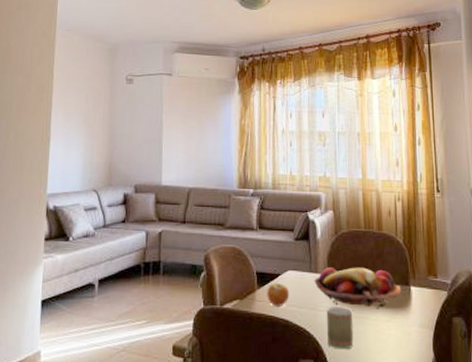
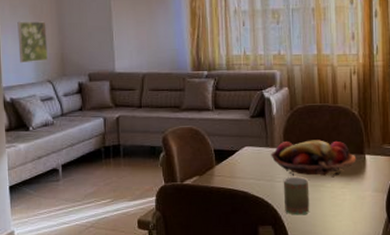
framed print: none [67,128,98,171] -> present [17,21,48,64]
apple: present [267,283,290,306] -> none [225,159,248,180]

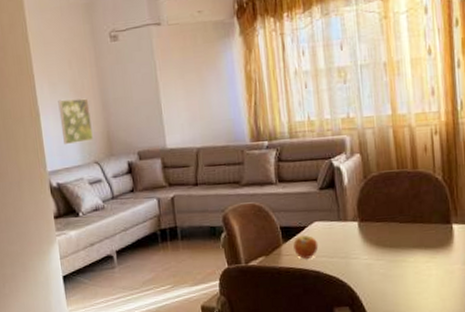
apple: none [225,159,248,180] -> present [293,235,319,259]
fruit basket: present [271,140,357,176] -> none [344,210,442,252]
mug: present [284,177,310,215] -> none [360,252,391,294]

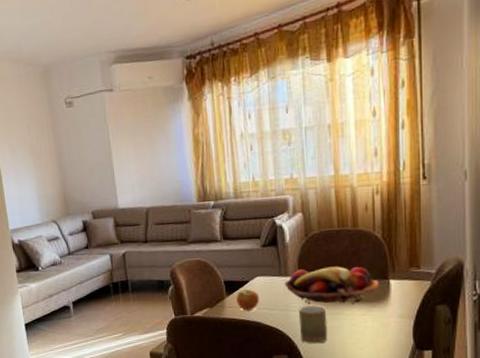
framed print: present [58,98,93,145] -> none [18,161,51,206]
fruit basket: none [344,210,442,252] -> present [284,266,380,305]
mug: none [360,252,391,294] -> present [299,305,328,344]

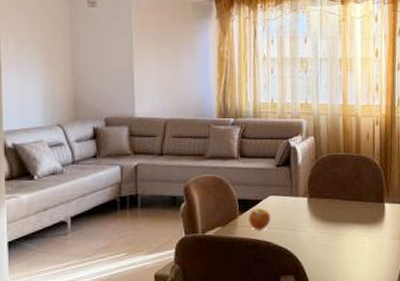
fruit basket: present [284,266,380,305] -> none [295,188,377,225]
mug: present [299,305,328,344] -> none [307,226,331,264]

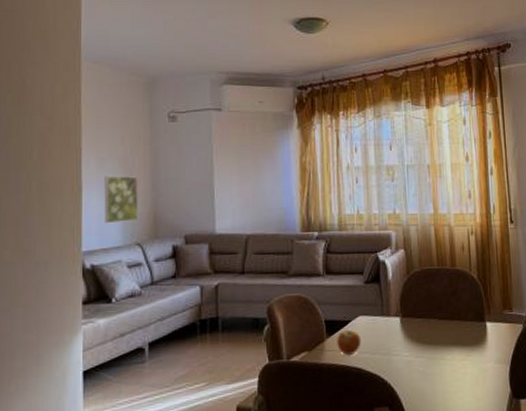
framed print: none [24,58,58,105] -> present [104,175,138,224]

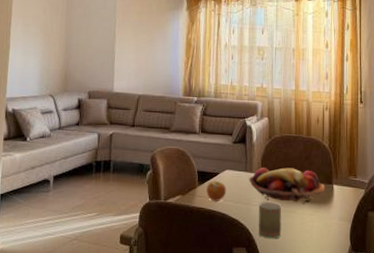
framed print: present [104,175,138,224] -> none [26,38,55,77]
fruit basket: none [387,306,477,348] -> present [249,167,325,204]
mug: none [401,349,430,394] -> present [259,202,282,239]

